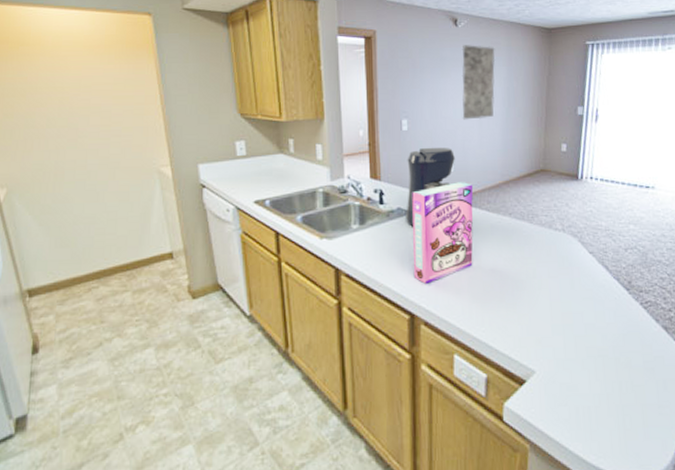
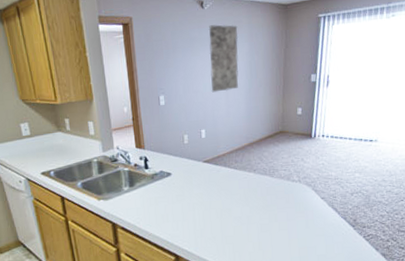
coffee maker: present [406,147,455,227] -> none [165,117,206,186]
cereal box: present [412,182,474,284] -> none [171,146,225,231]

